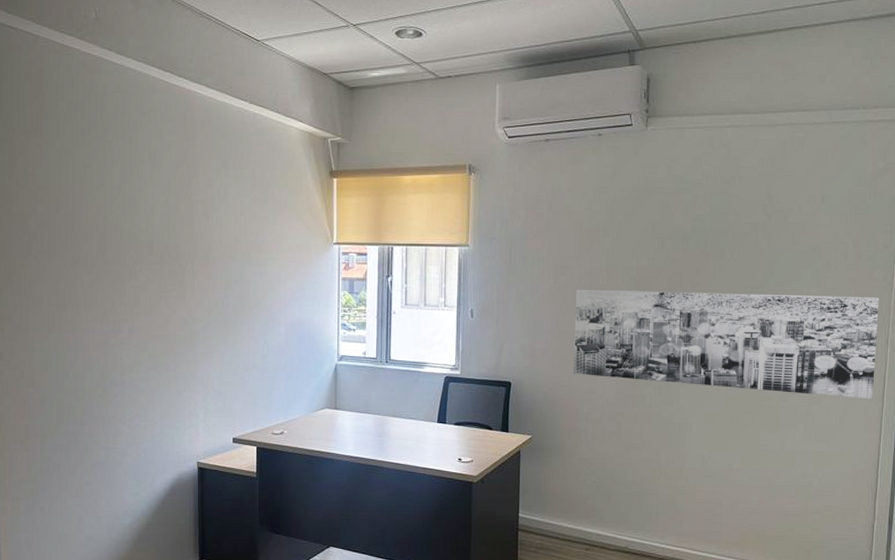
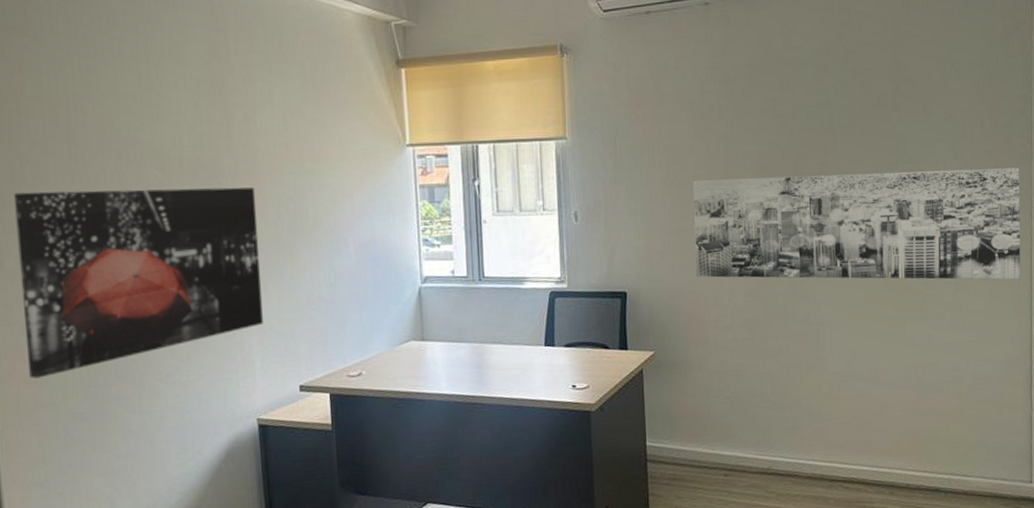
wall art: none [22,263,209,413] -> present [14,187,263,379]

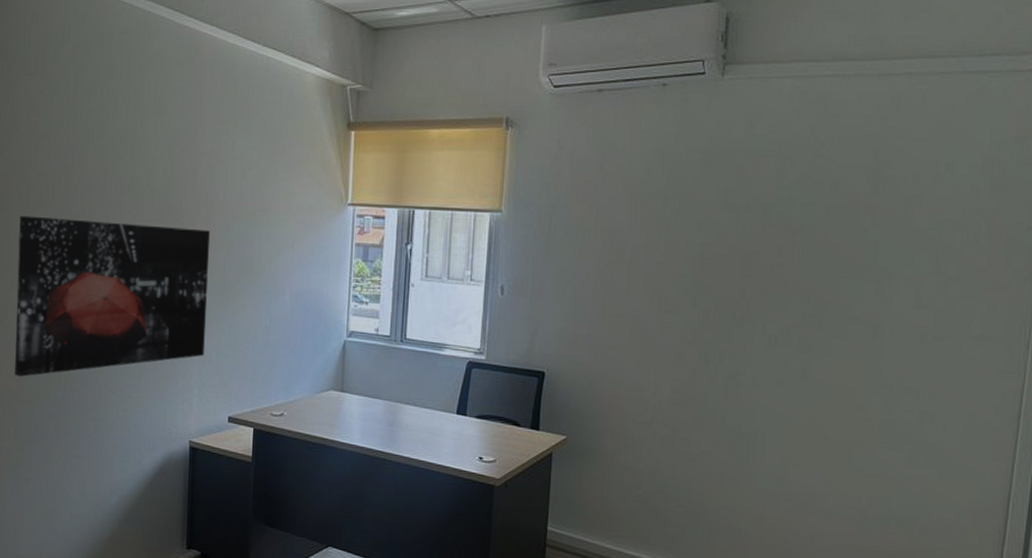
wall art: present [693,167,1021,280] -> none [621,266,1019,419]

